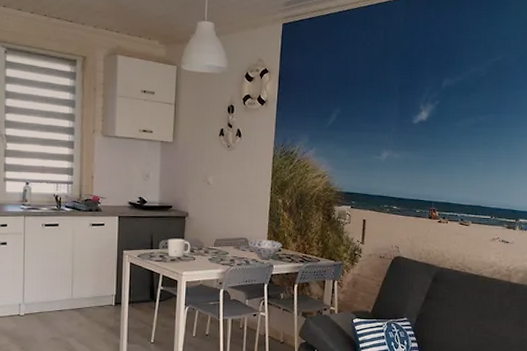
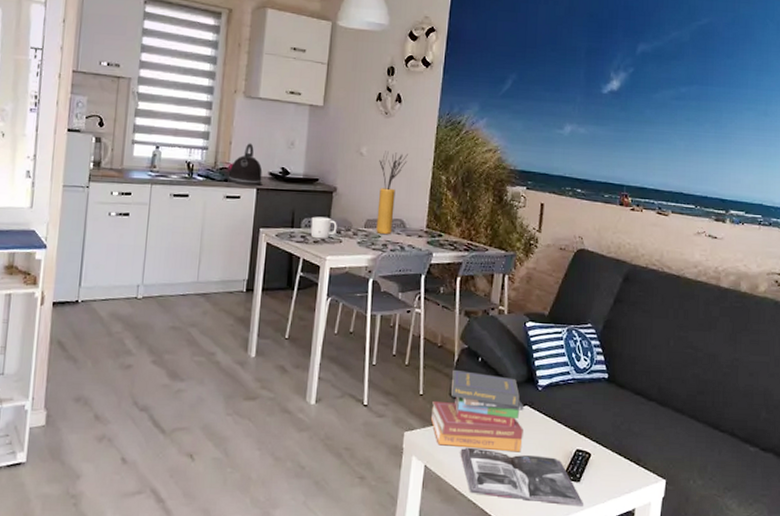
kettle: none [92,177,123,215] -> present [228,143,263,186]
vase: none [224,179,249,252] -> present [376,151,408,235]
bowl: present [248,239,283,260] -> none [404,221,445,247]

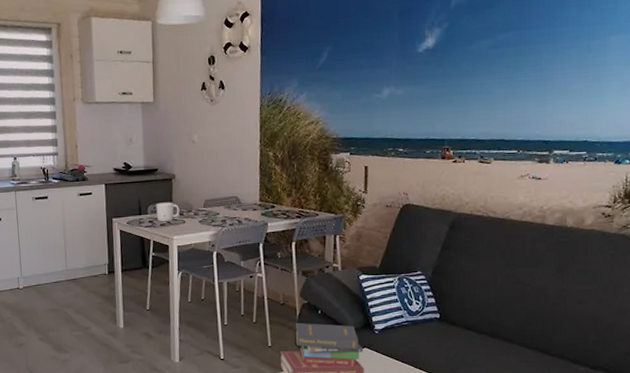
kettle: present [228,143,263,186] -> none [79,144,109,183]
vase: present [376,151,408,235] -> none [210,135,236,212]

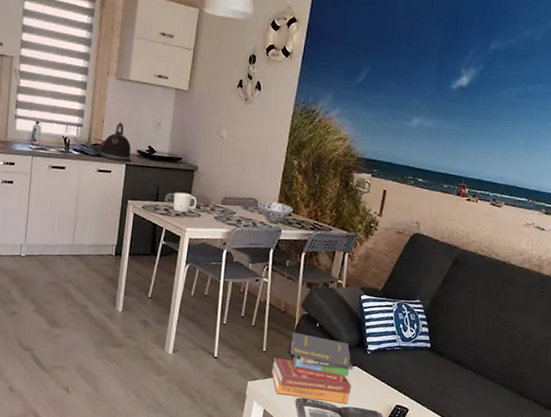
kettle: none [79,144,109,183] -> present [100,122,131,162]
bowl: none [239,196,277,218] -> present [257,201,294,224]

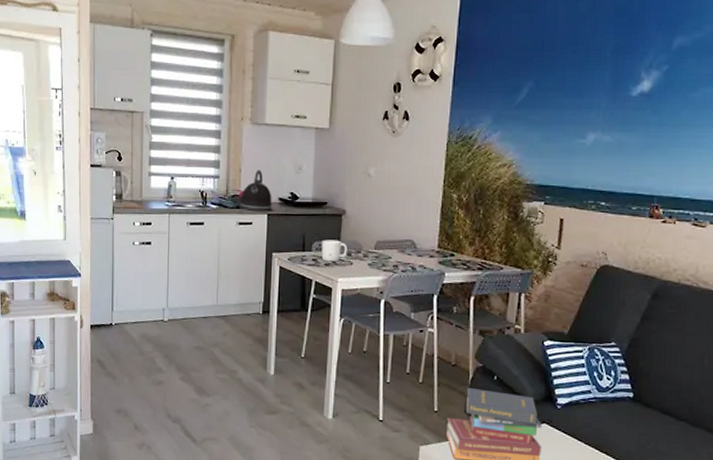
bowl: present [257,201,294,224] -> none [414,241,457,267]

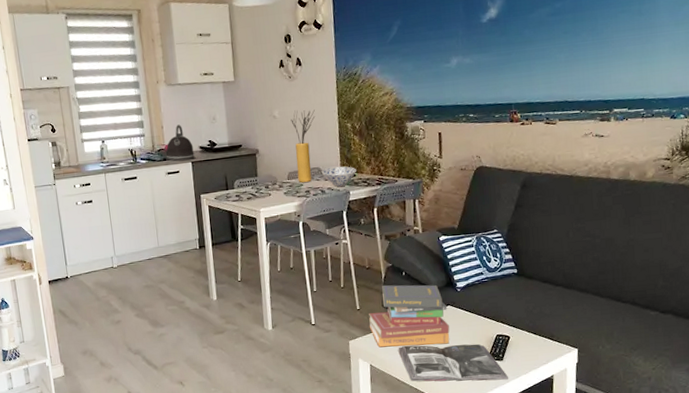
mug: present [321,239,347,262] -> none [242,176,265,196]
vase: none [386,171,417,256] -> present [291,109,315,183]
bowl: none [414,241,457,267] -> present [321,166,357,188]

